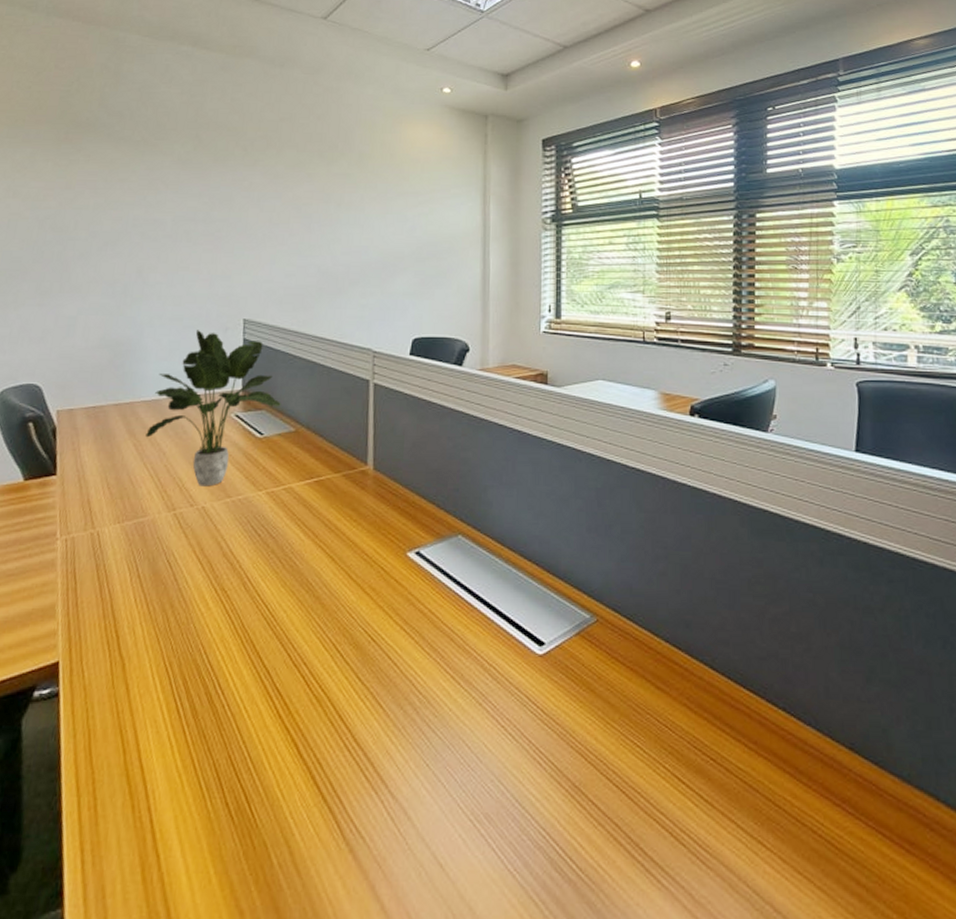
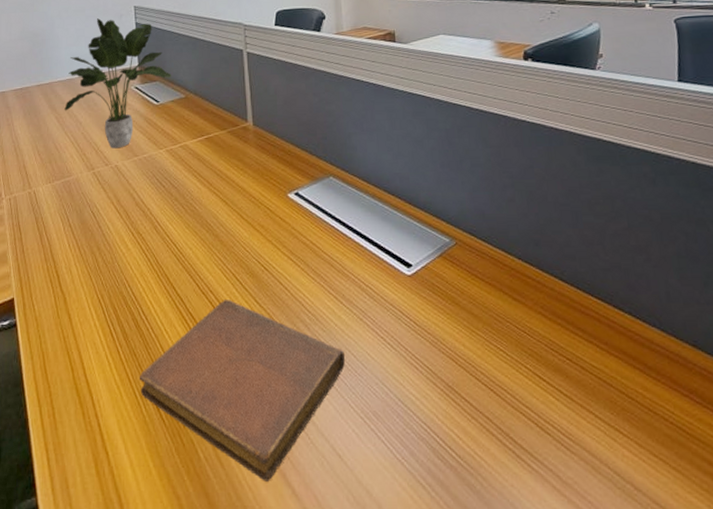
notebook: none [206,674,458,894] -> present [139,300,346,482]

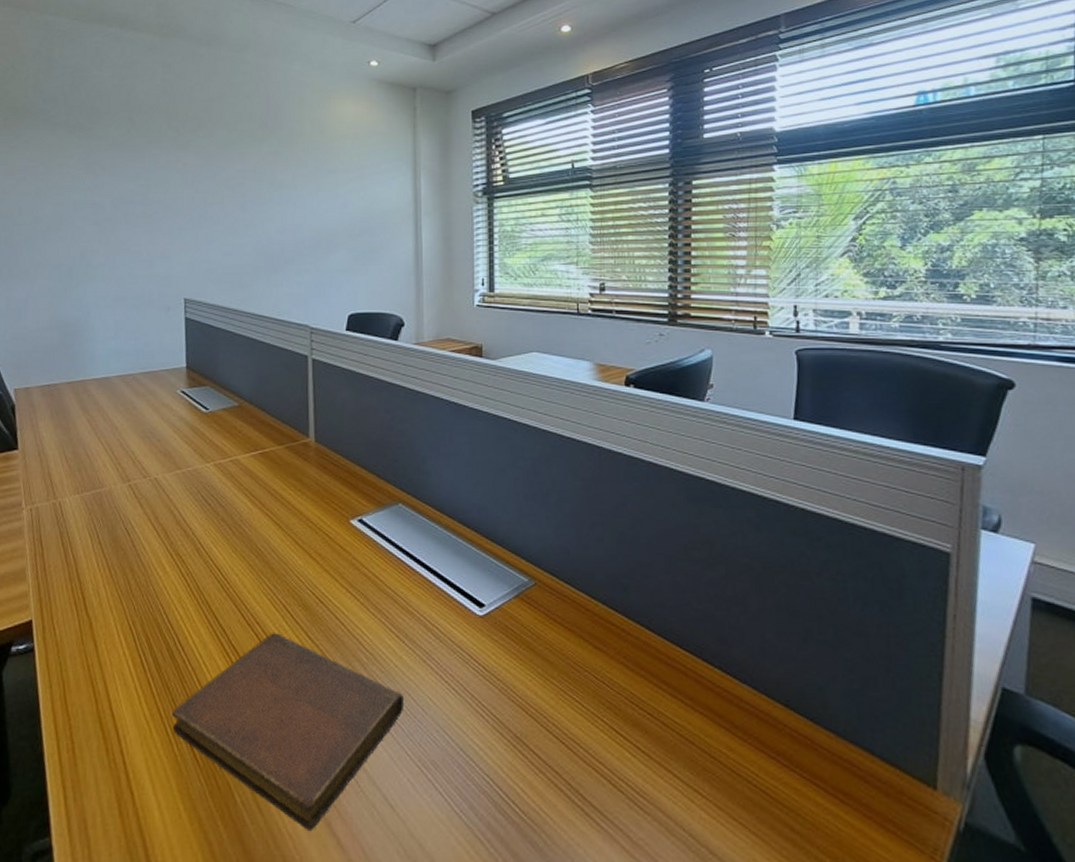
potted plant: present [64,18,171,149] -> none [98,310,224,459]

